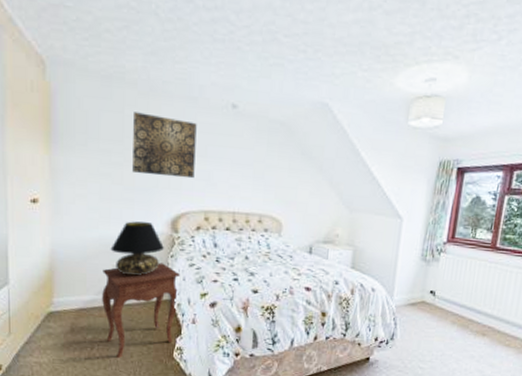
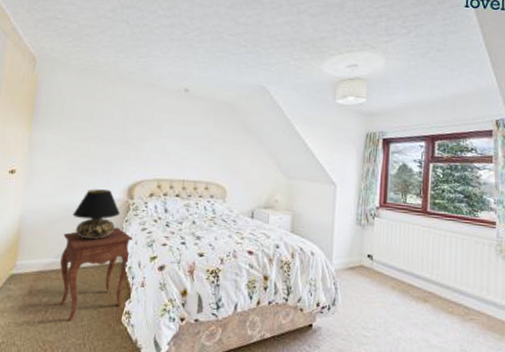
wall art: present [132,112,197,179] -> none [98,96,155,151]

